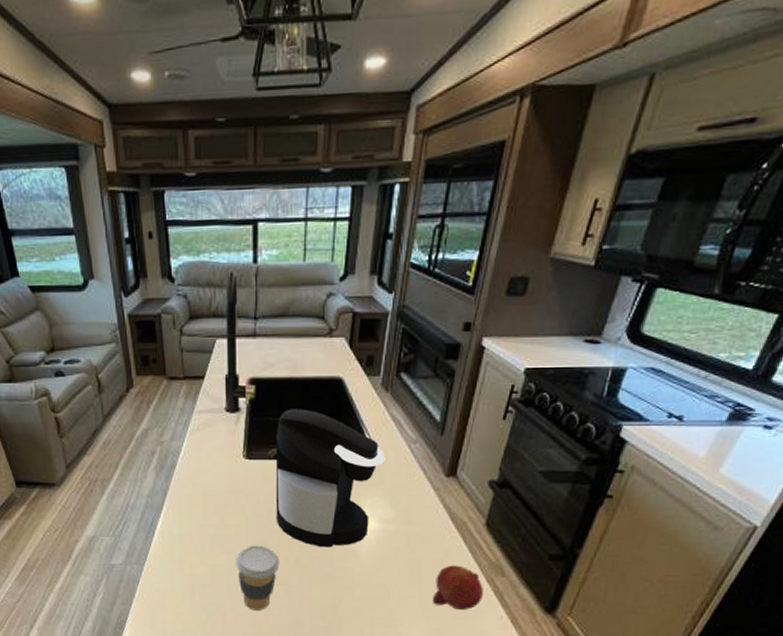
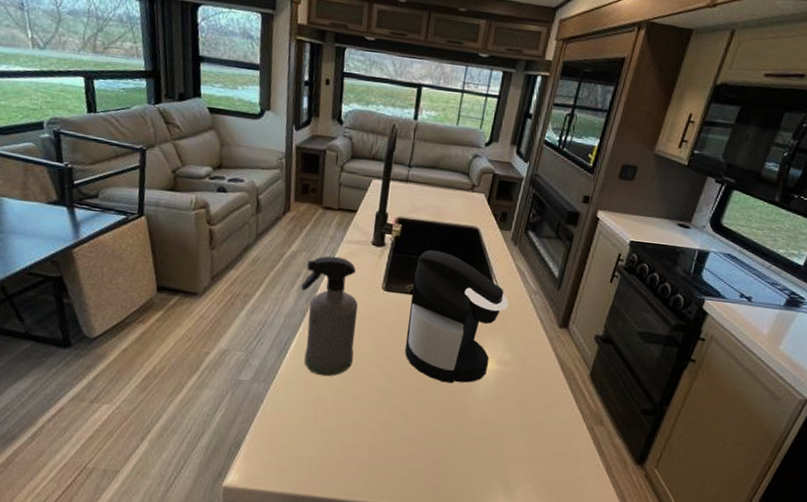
spray bottle: none [158,429,222,553] -> present [301,256,358,377]
coffee cup: present [236,545,280,610] -> none [361,374,404,440]
fruit: present [433,565,483,610] -> none [539,410,584,455]

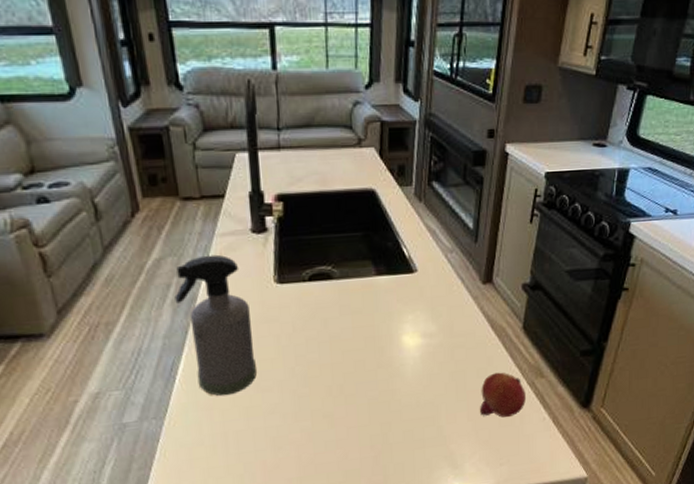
coffee maker: present [404,250,509,384] -> none [308,224,424,372]
fruit: none [539,410,584,455] -> present [480,372,526,418]

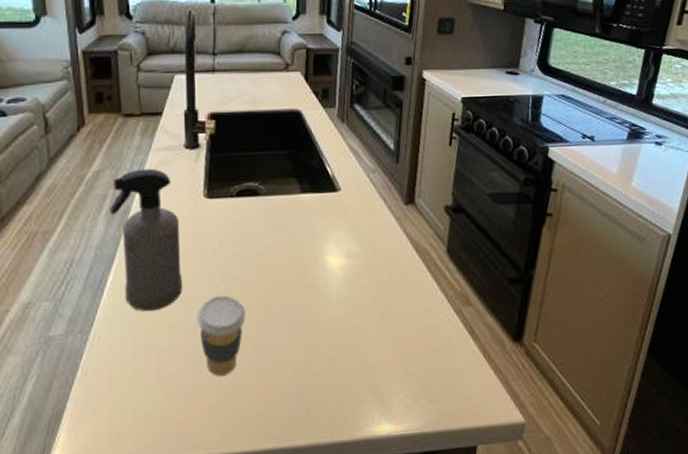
coffee cup: none [273,377,323,452] -> present [197,295,246,376]
fruit: present [480,372,526,418] -> none [406,298,454,348]

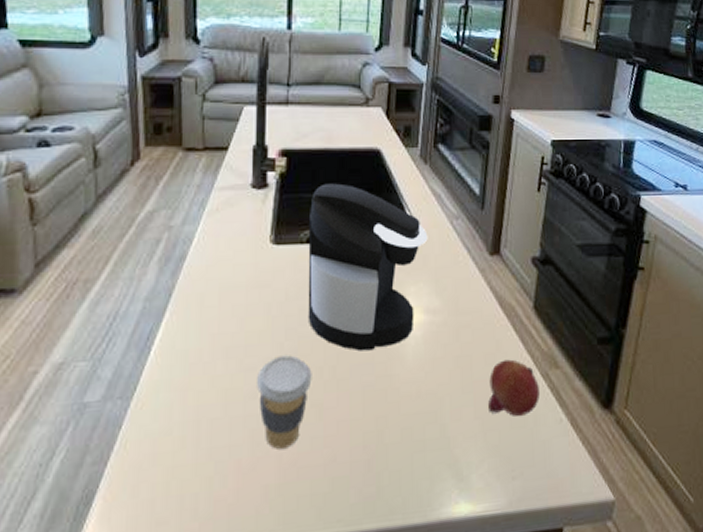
spray bottle: present [109,168,182,312] -> none [163,209,241,374]
coffee maker: none [237,142,347,292] -> present [308,183,428,351]
fruit: none [406,298,454,348] -> present [488,359,540,416]

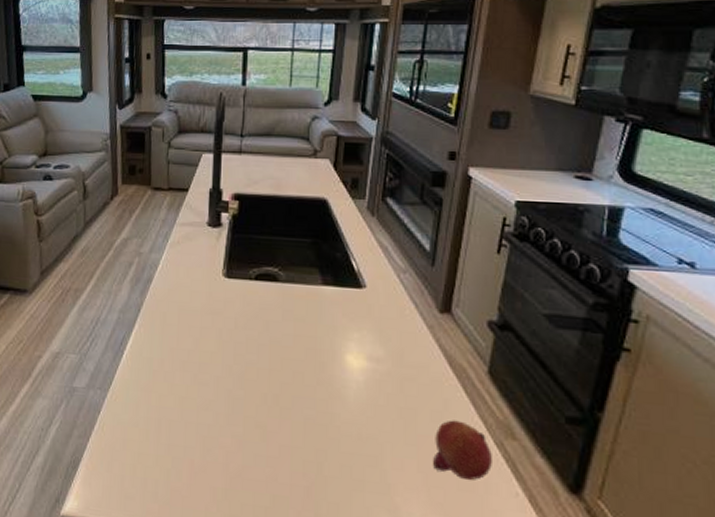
coffee cup: present [257,355,312,449] -> none [208,377,257,459]
coffee maker: present [308,183,428,351] -> none [254,227,373,387]

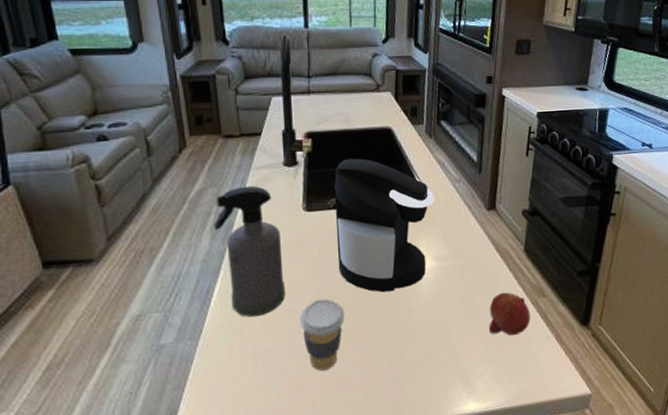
spray bottle: none [134,241,197,381] -> present [213,185,285,317]
coffee cup: none [208,377,257,459] -> present [300,299,345,371]
coffee maker: none [254,227,373,387] -> present [333,158,435,293]

